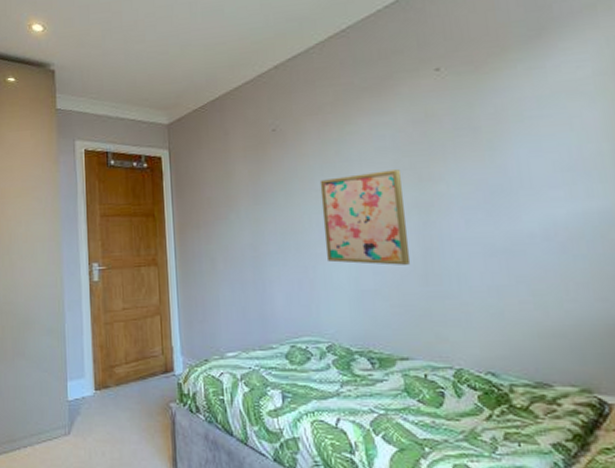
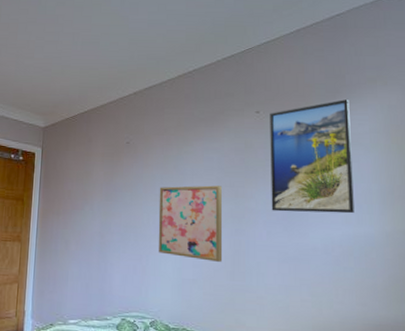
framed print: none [454,36,581,194] -> present [270,99,354,214]

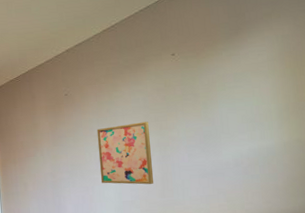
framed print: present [270,99,354,214] -> none [183,34,258,137]

